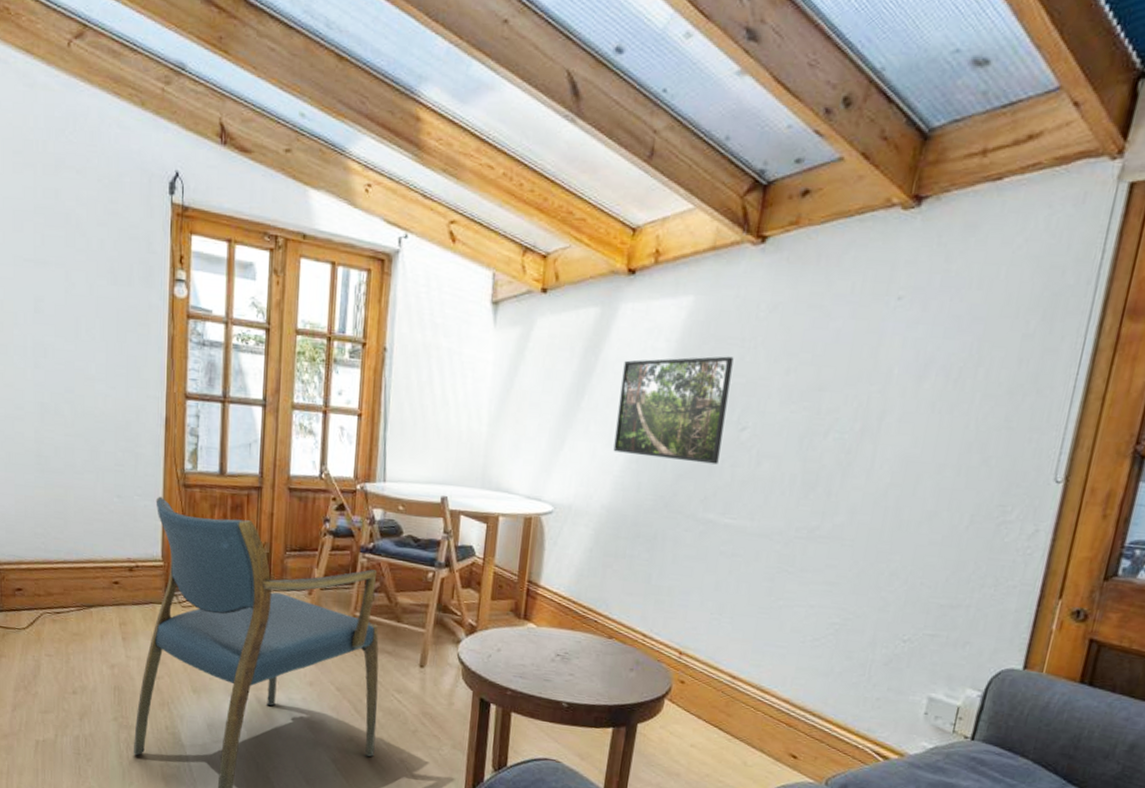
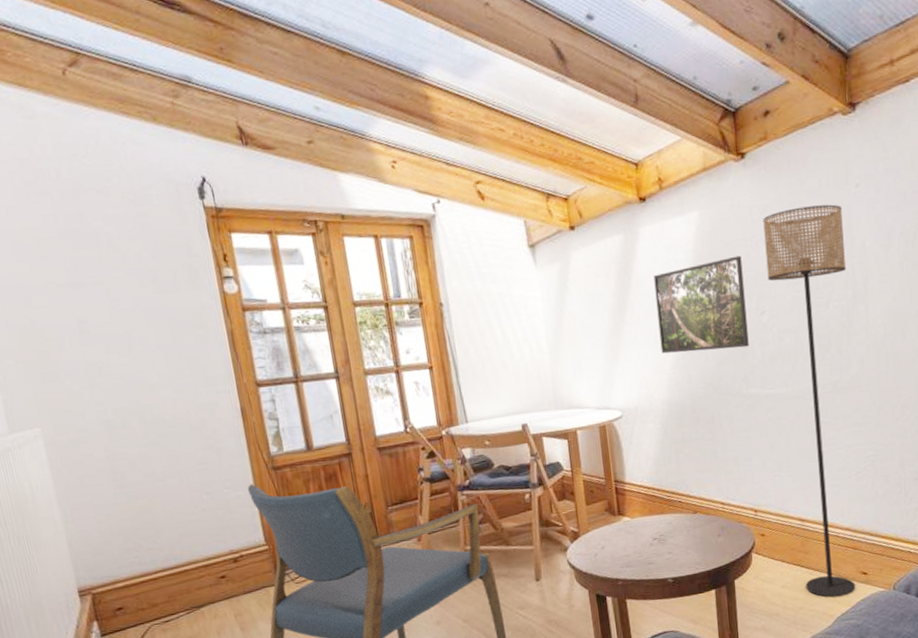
floor lamp: none [719,312,873,776] -> present [763,204,856,598]

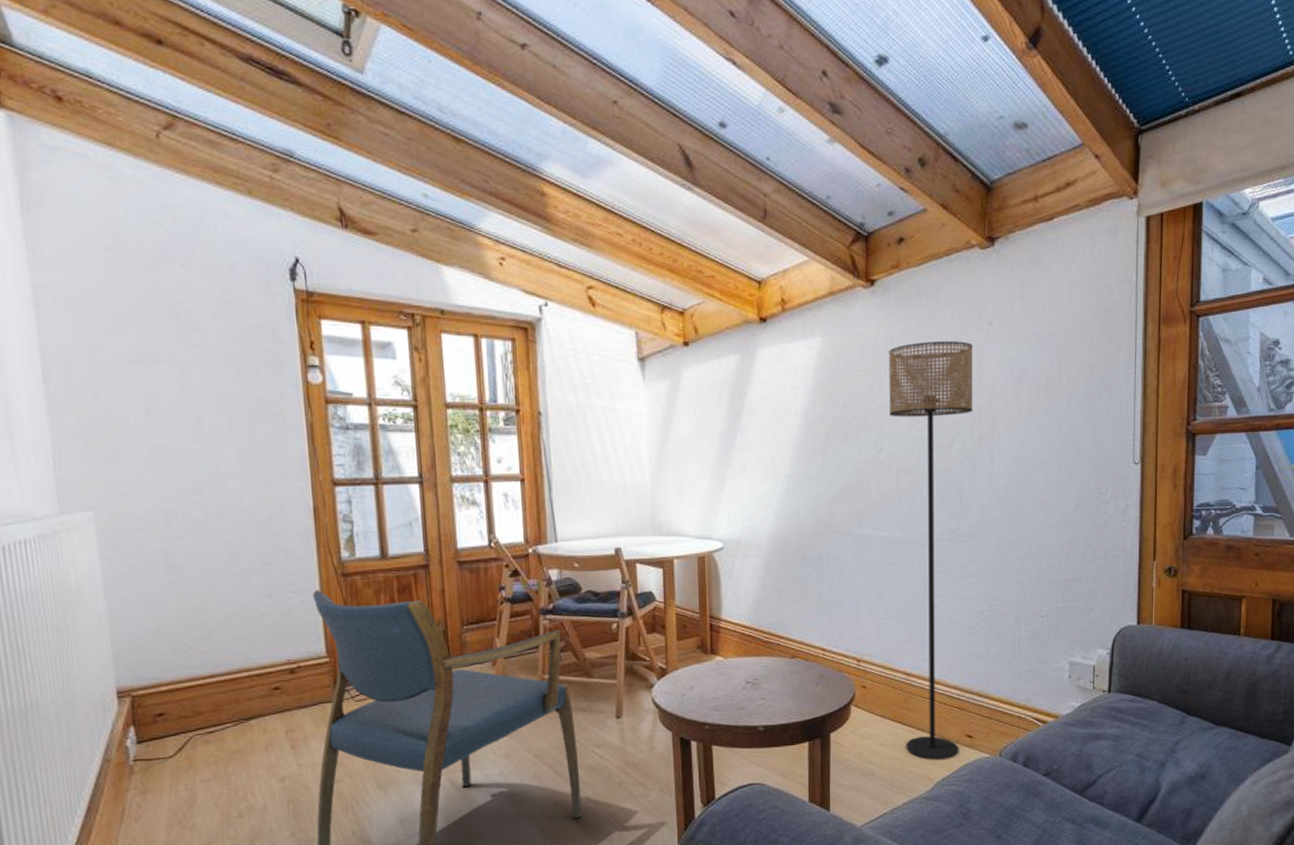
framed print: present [653,255,749,354] -> none [768,387,864,485]

